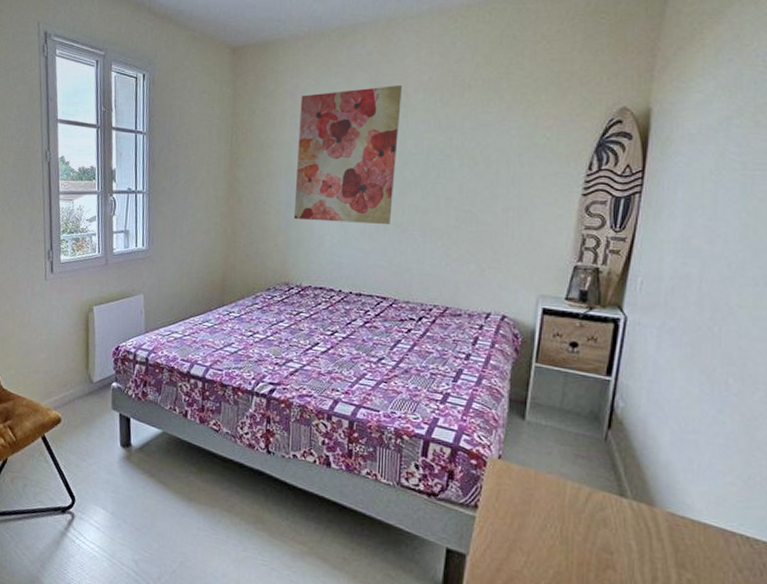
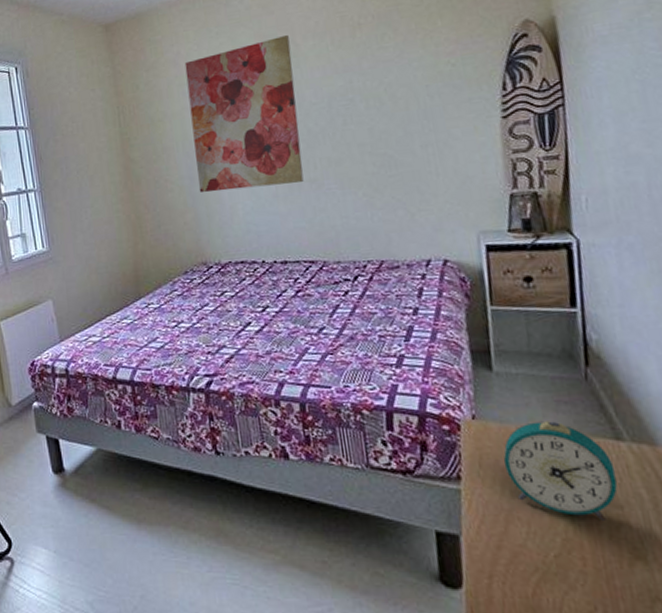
alarm clock: none [518,469,613,562] -> present [503,421,618,521]

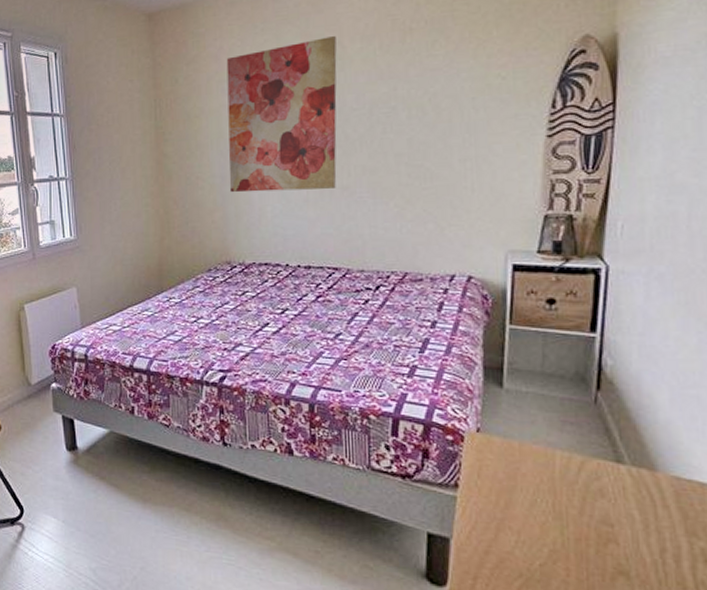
alarm clock: present [503,421,618,521] -> none [502,439,612,536]

